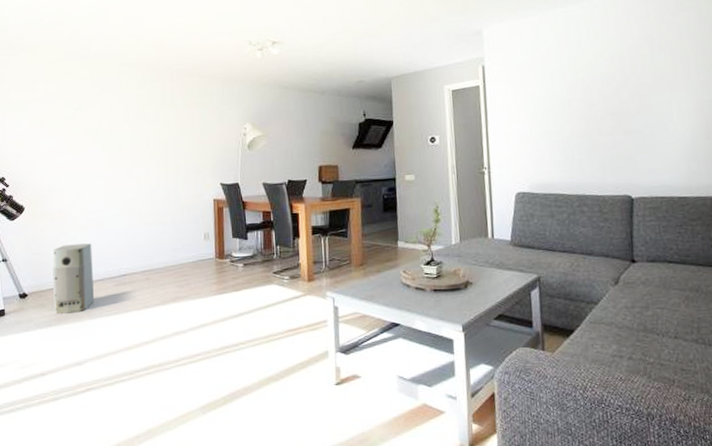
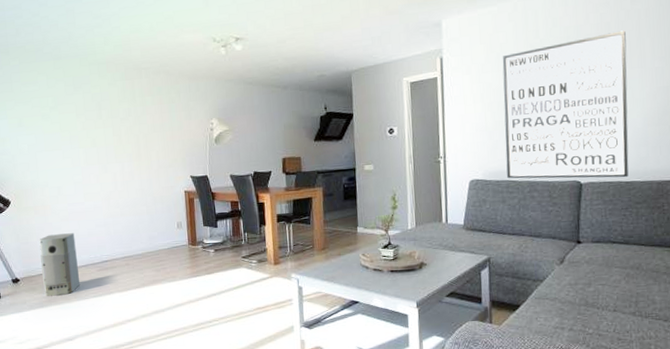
wall art: none [545,43,681,193] -> present [502,30,629,179]

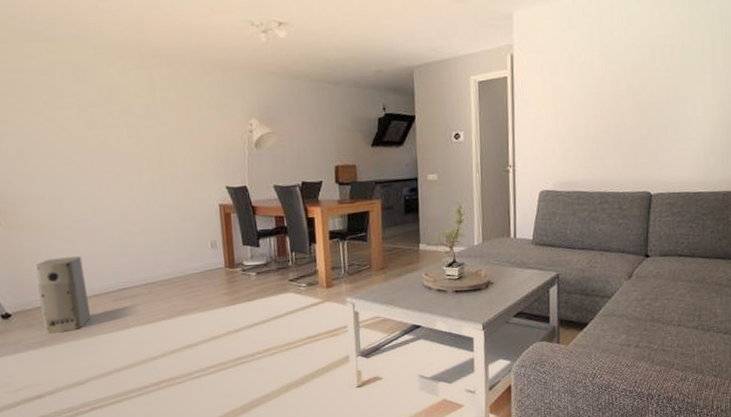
wall art: present [502,30,629,179] -> none [575,32,700,190]

